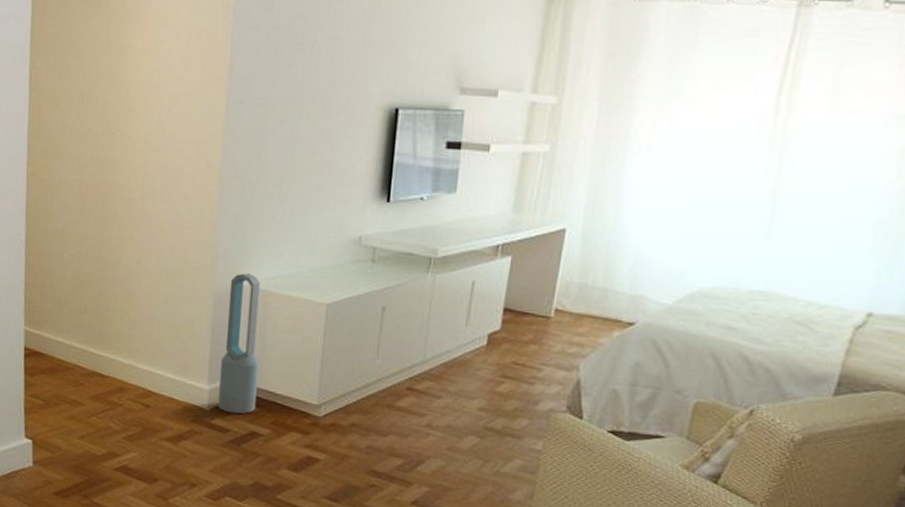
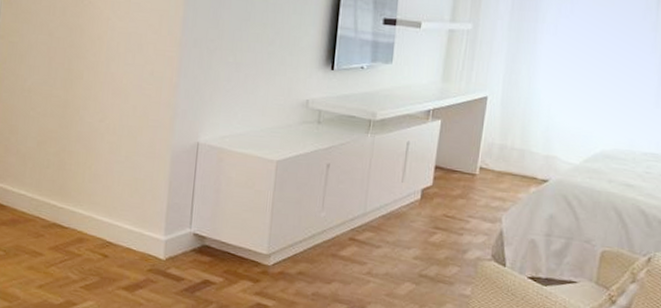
air purifier: present [218,273,260,414] -> none [173,132,216,264]

